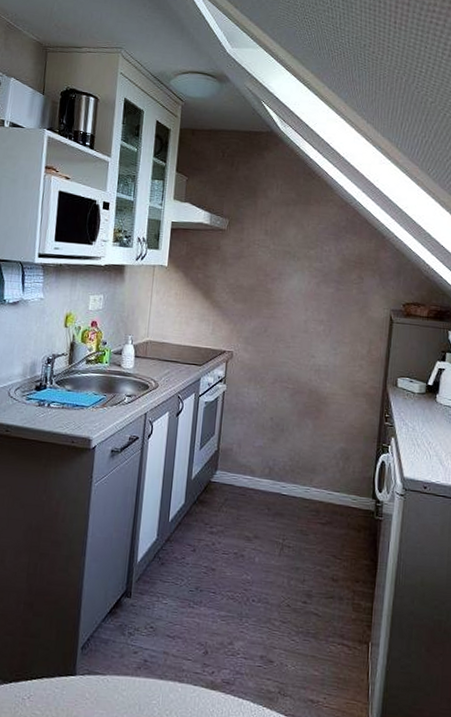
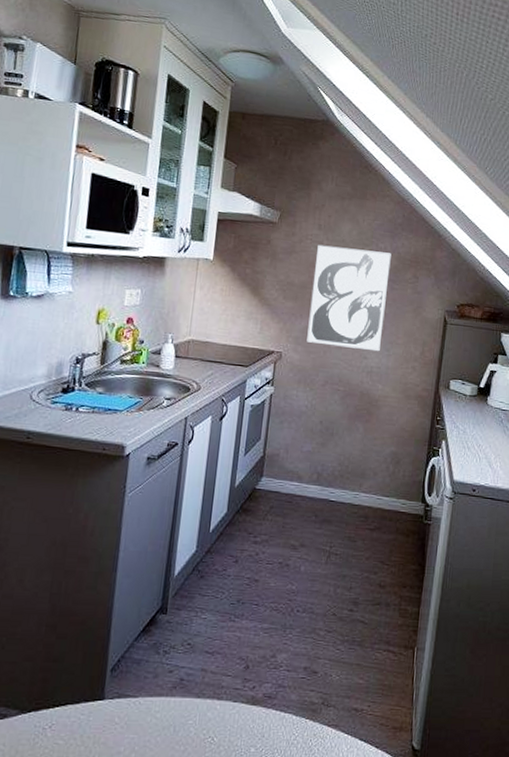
wall art: none [256,249,336,351] -> present [307,244,391,352]

